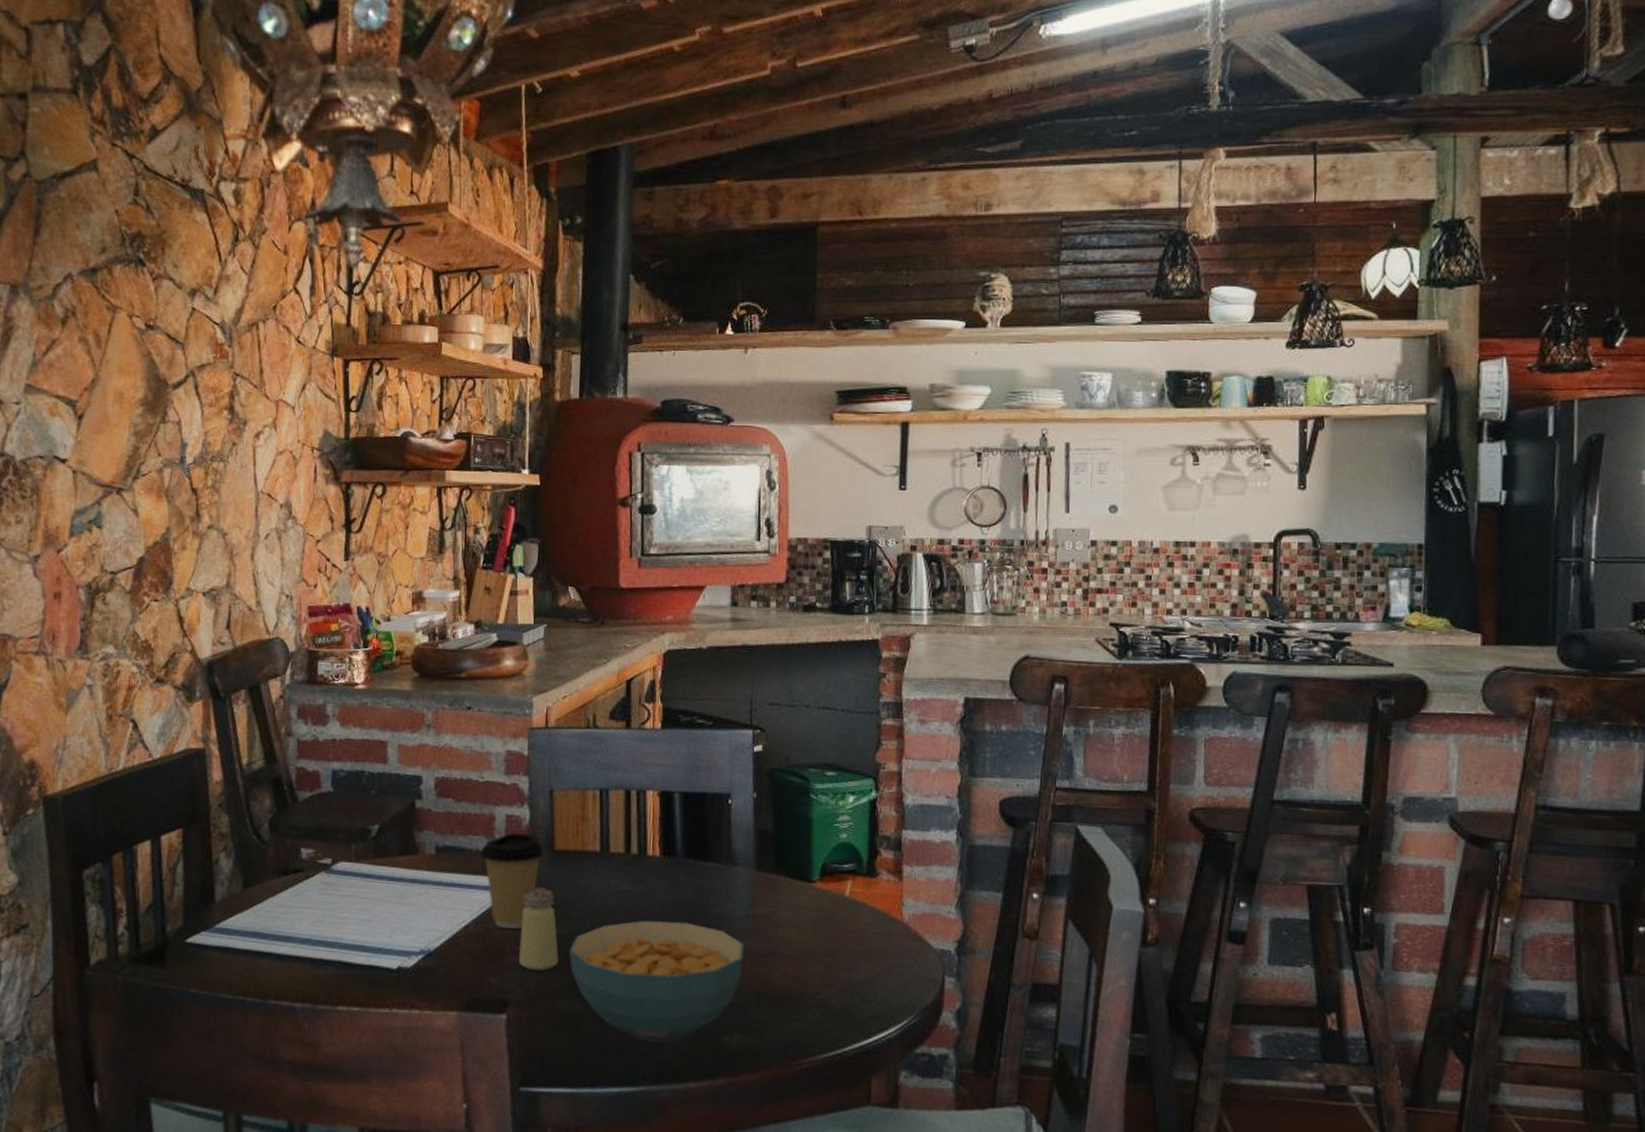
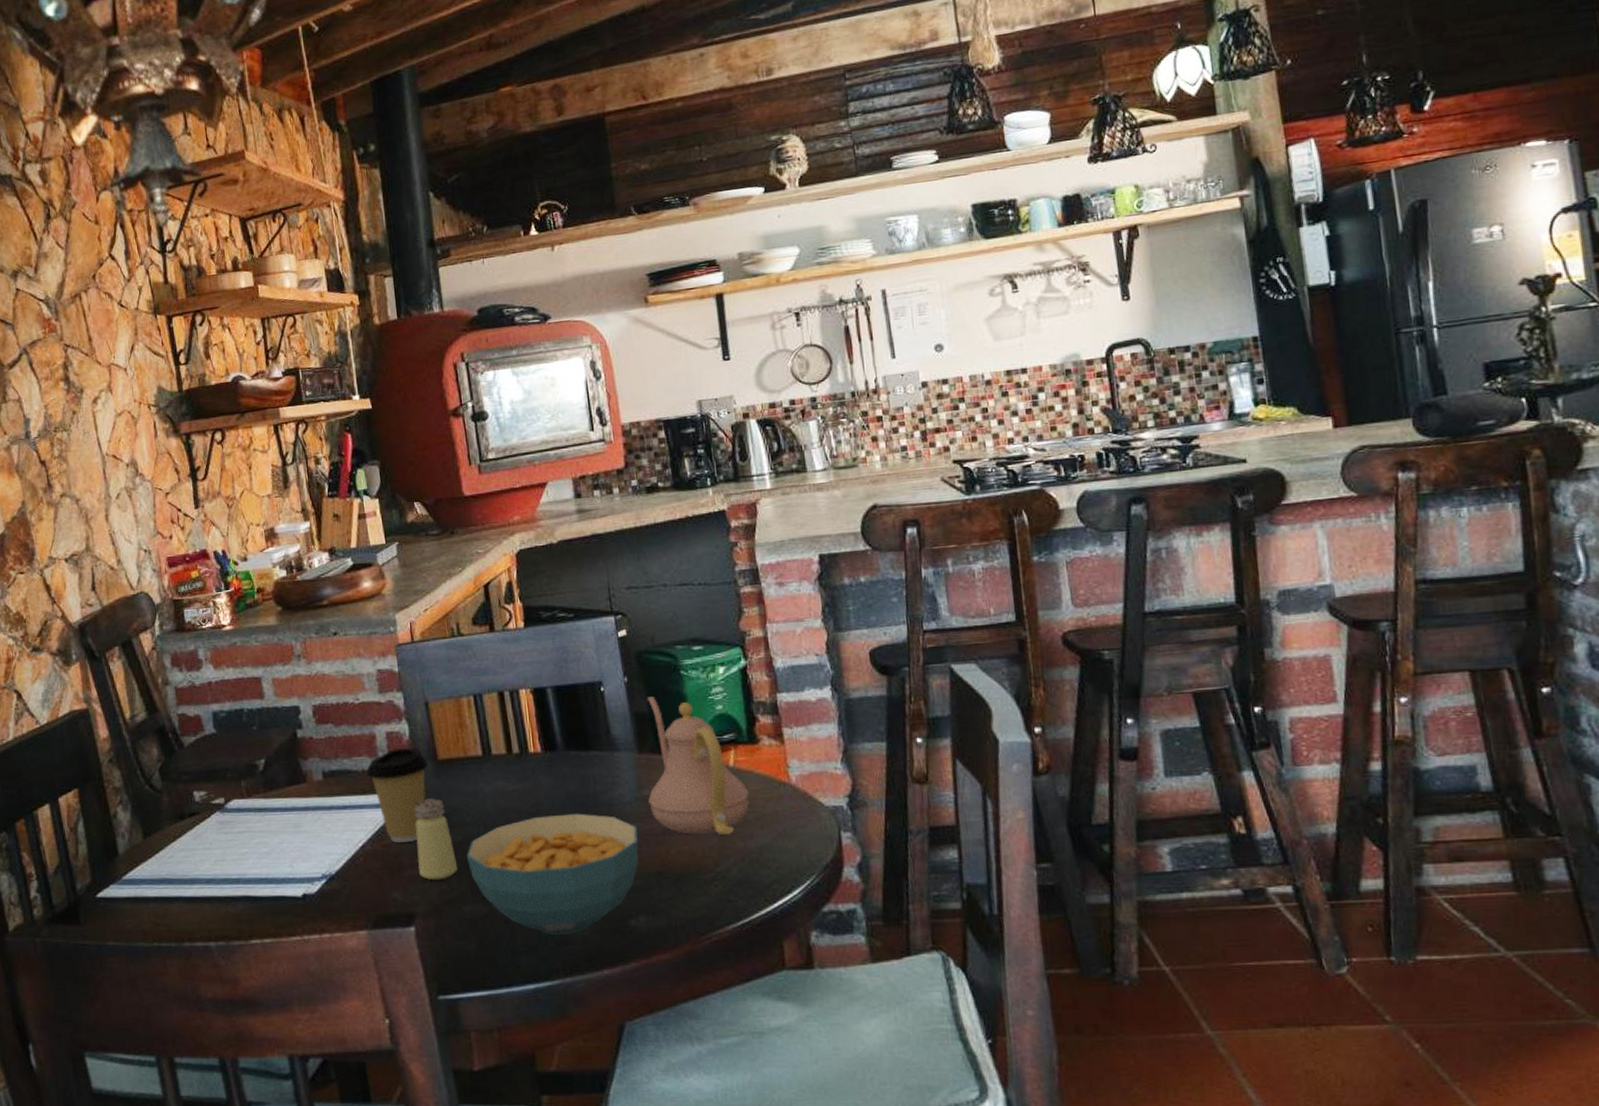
teapot: none [759,816,861,964] -> present [646,696,749,836]

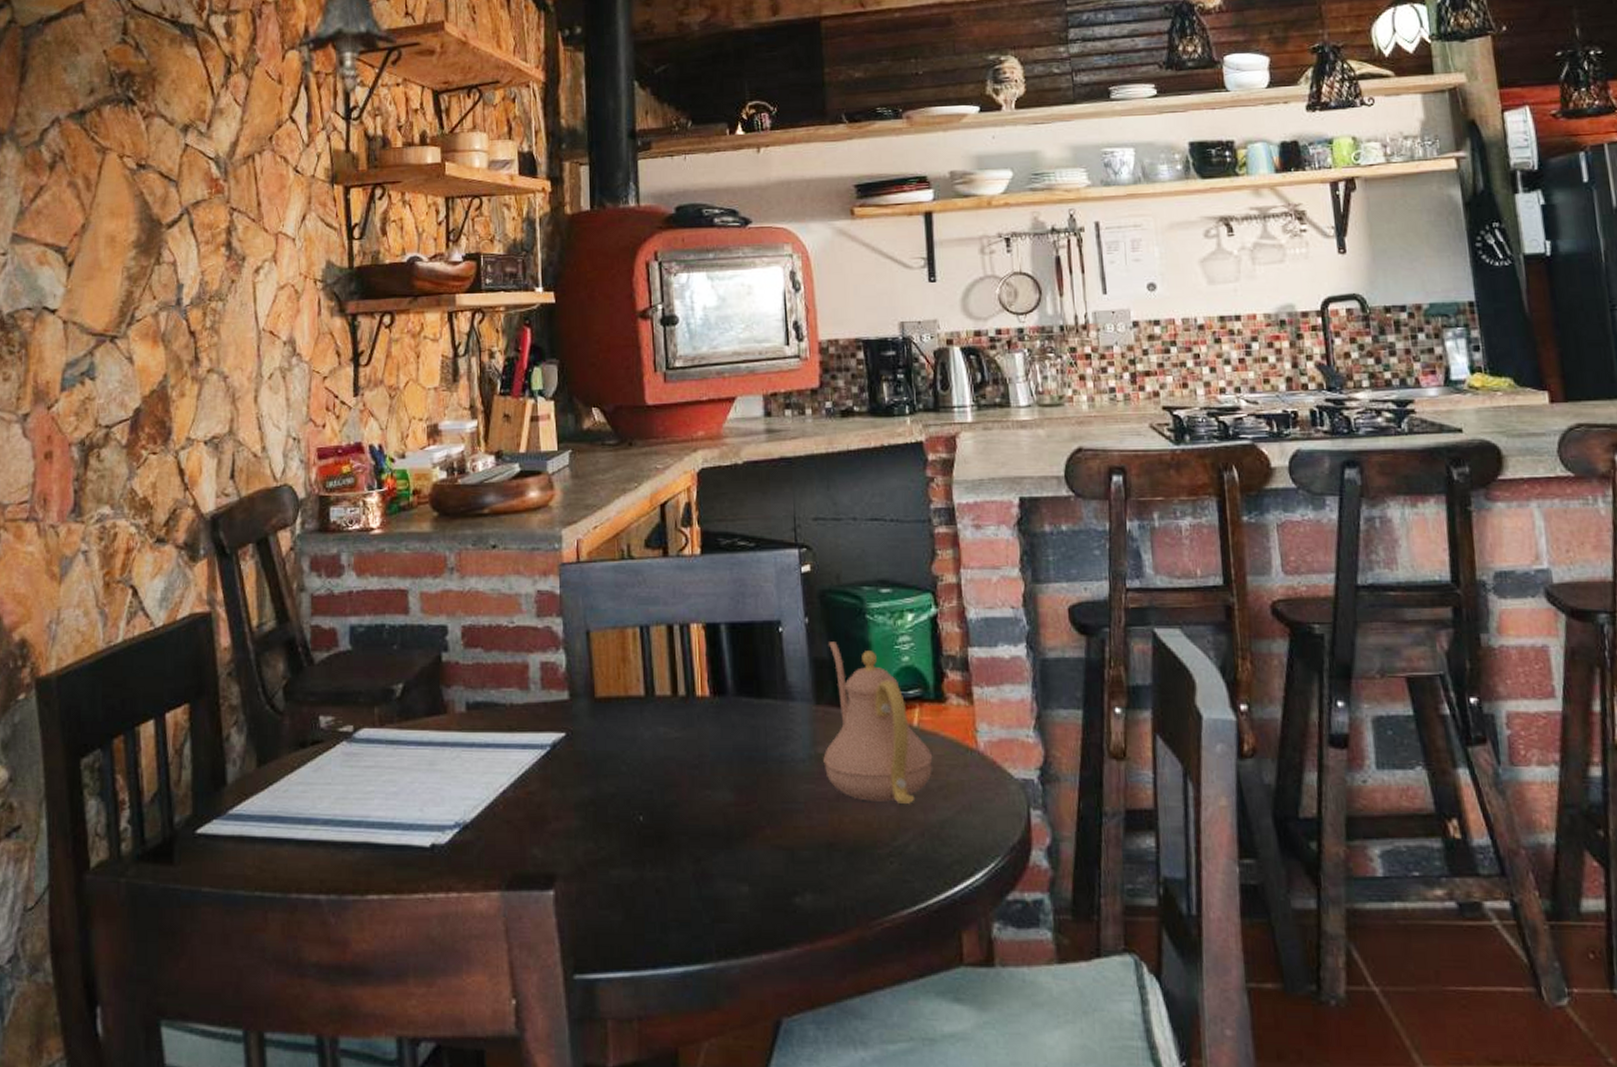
coffee cup: present [366,748,429,843] -> none [515,682,585,791]
saltshaker: present [414,798,458,881] -> none [563,741,608,837]
cereal bowl: present [466,813,639,935] -> none [618,769,810,910]

